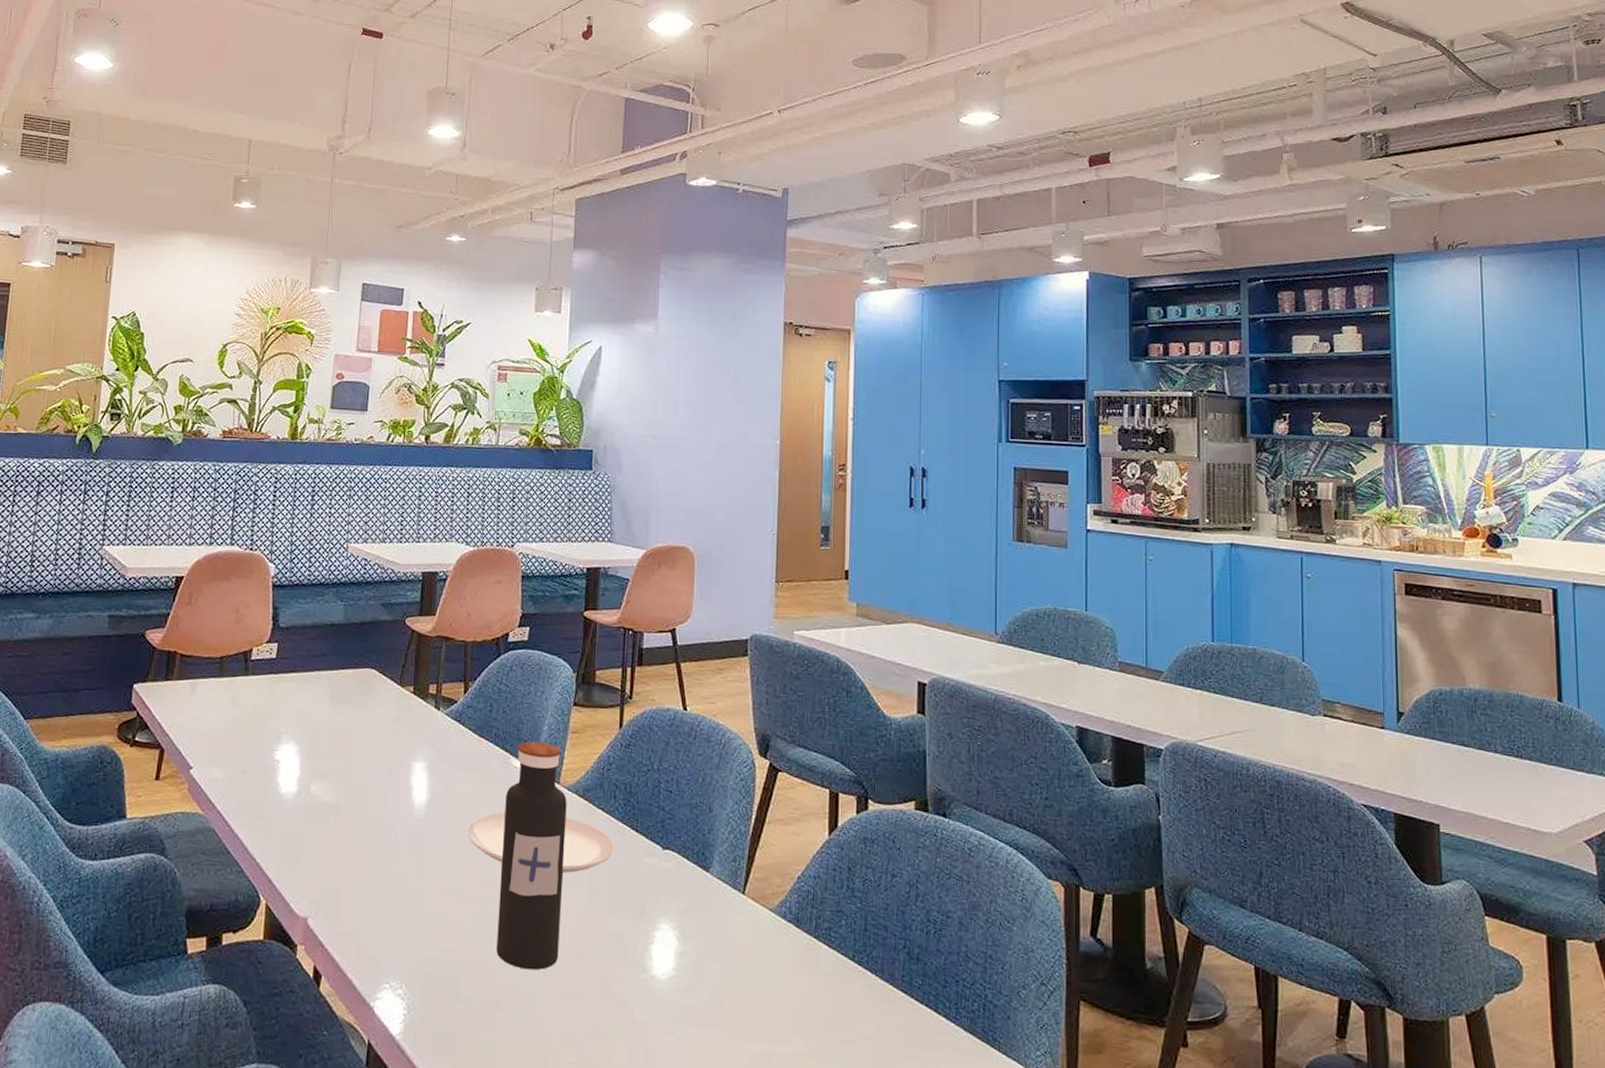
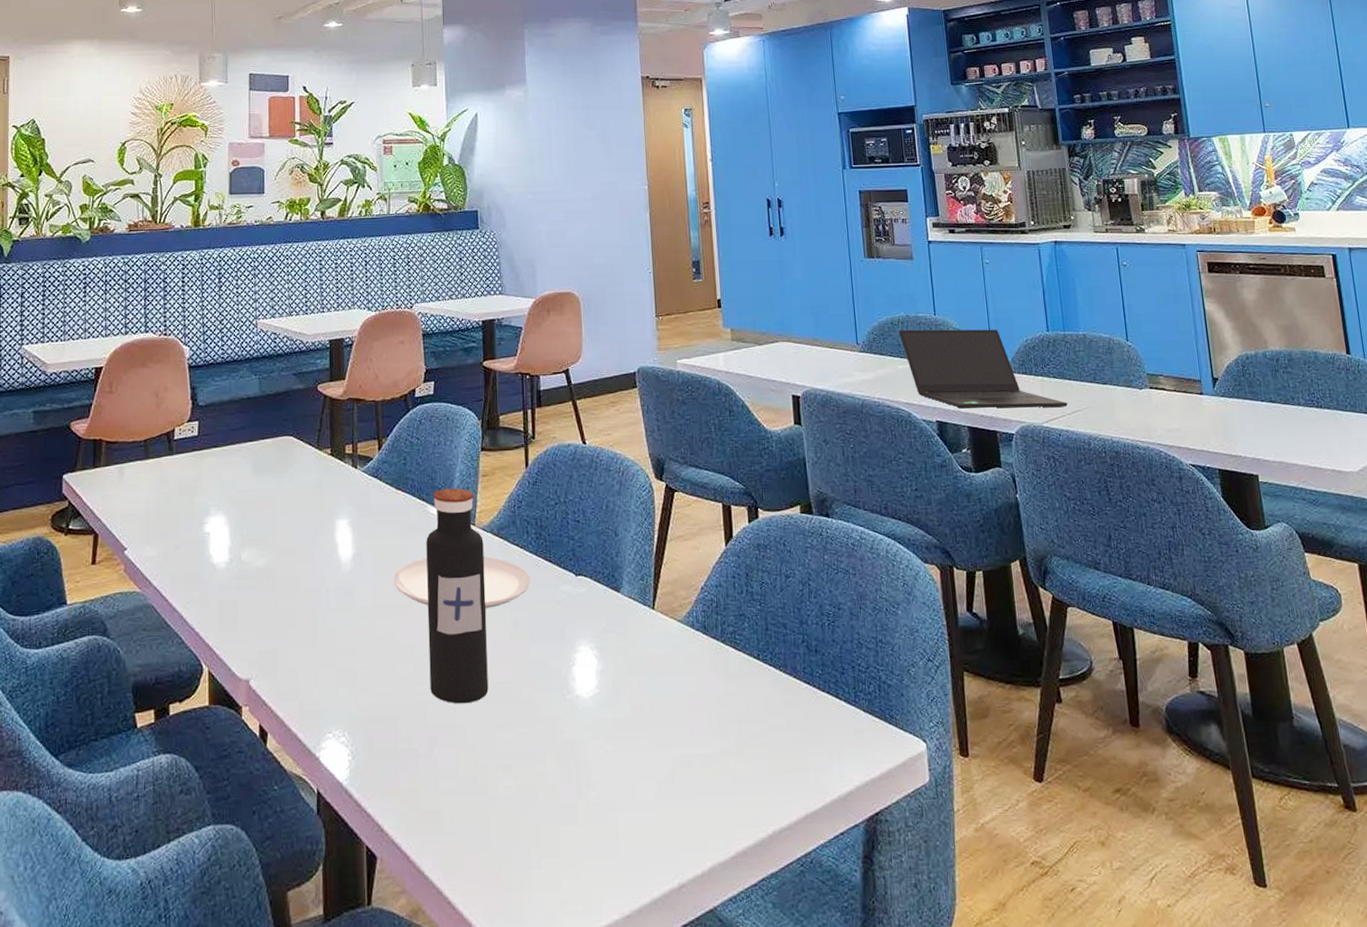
laptop: none [1043,623,1227,727] -> present [898,329,1068,408]

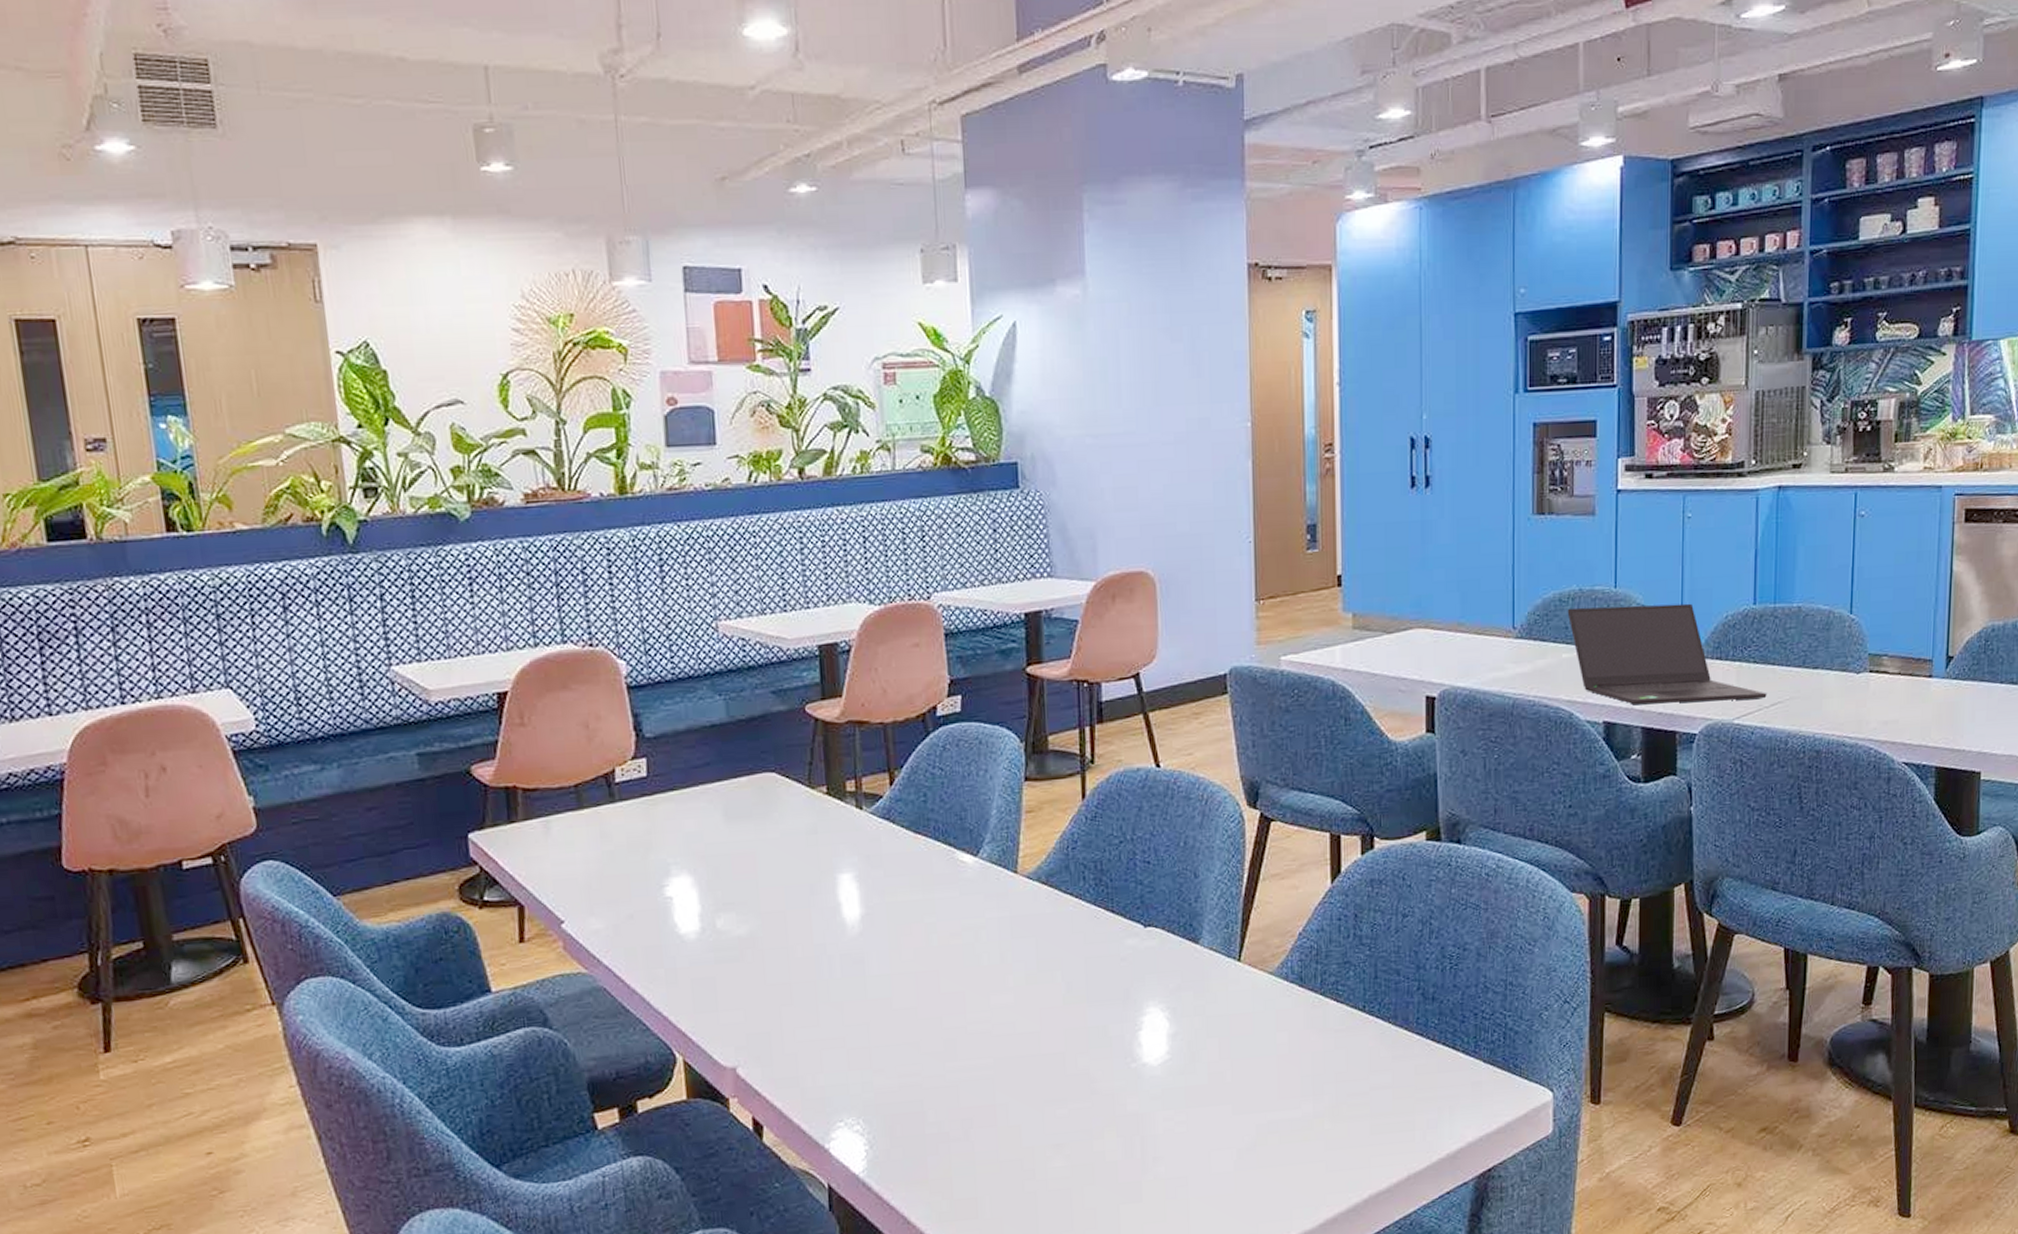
plate: present [392,556,532,608] -> none [913,909,1089,971]
water bottle: present [426,488,489,704] -> none [955,828,1036,1081]

